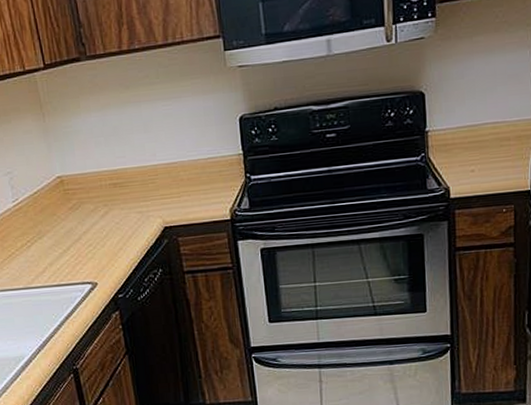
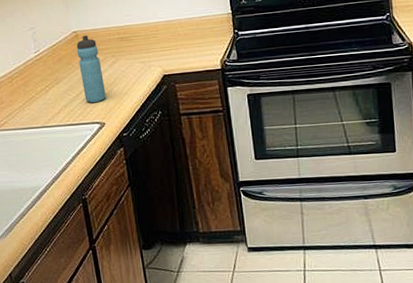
water bottle: none [62,180,98,260] -> present [76,35,106,103]

